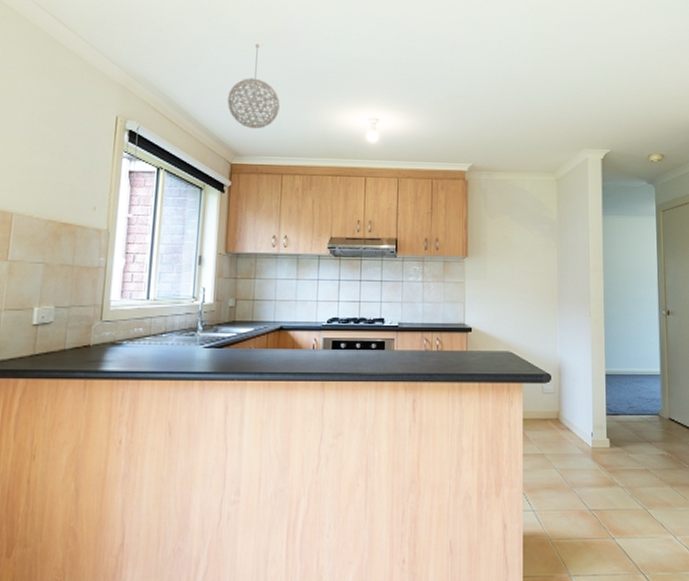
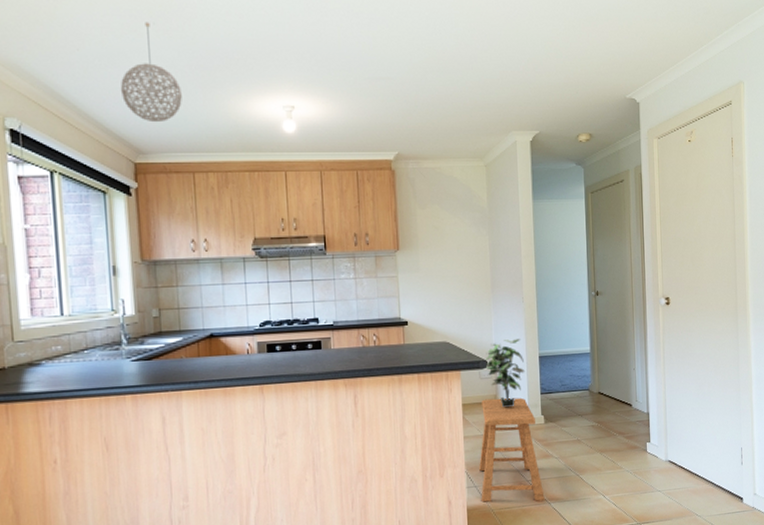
stool: none [538,415,608,535] -> present [479,397,545,503]
potted plant: none [548,354,591,425] -> present [485,339,525,407]

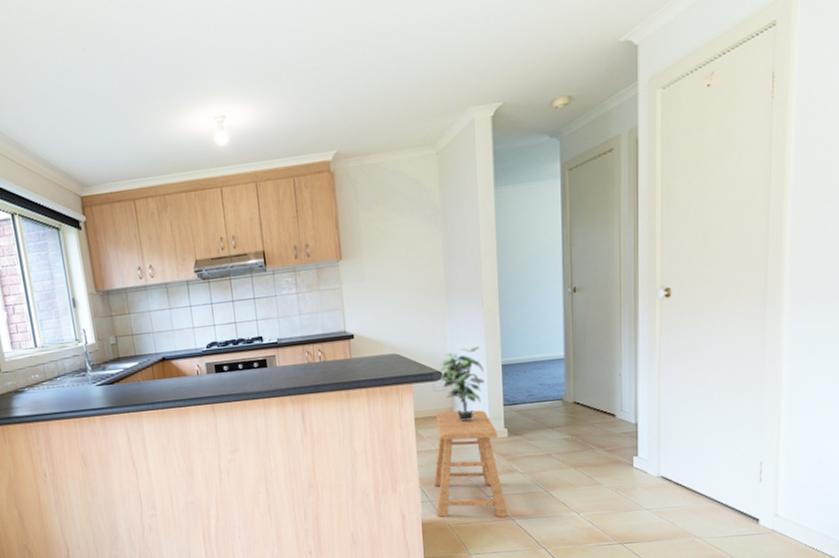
pendant light: present [120,22,182,123] -> none [60,48,118,154]

